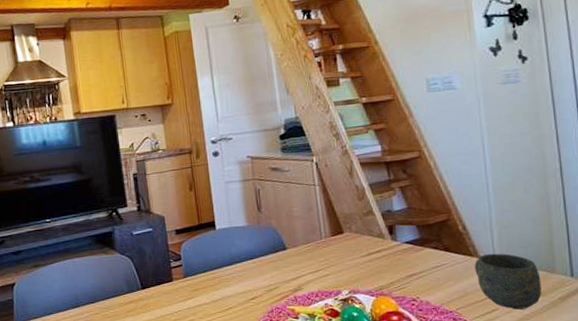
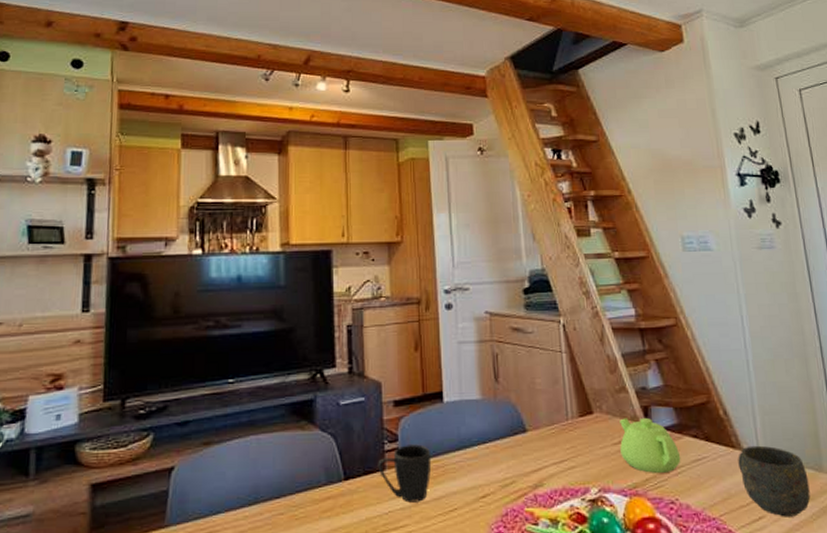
mug: none [166,262,210,304] -> present [378,444,432,503]
teapot: none [367,234,422,278] -> present [620,417,681,473]

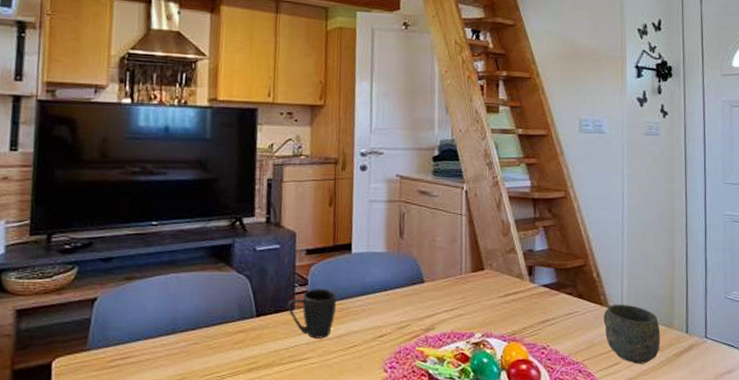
teapot: present [620,417,681,473] -> none [504,275,556,323]

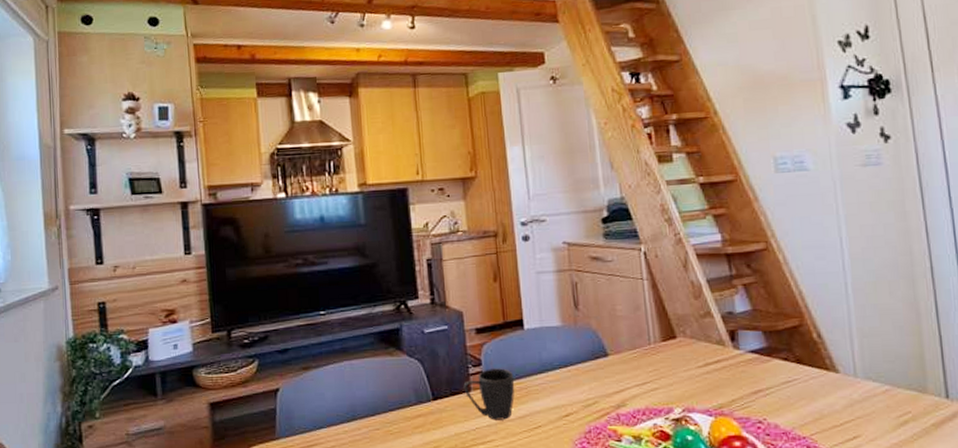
mug: present [604,304,660,364] -> none [832,367,912,437]

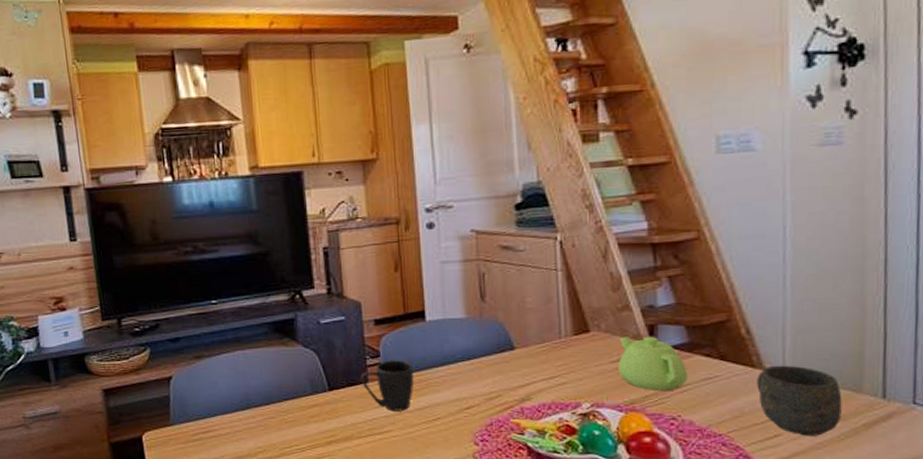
teapot: none [704,341,770,394] -> present [618,336,688,390]
mug: none [832,367,912,437] -> present [757,365,842,436]

